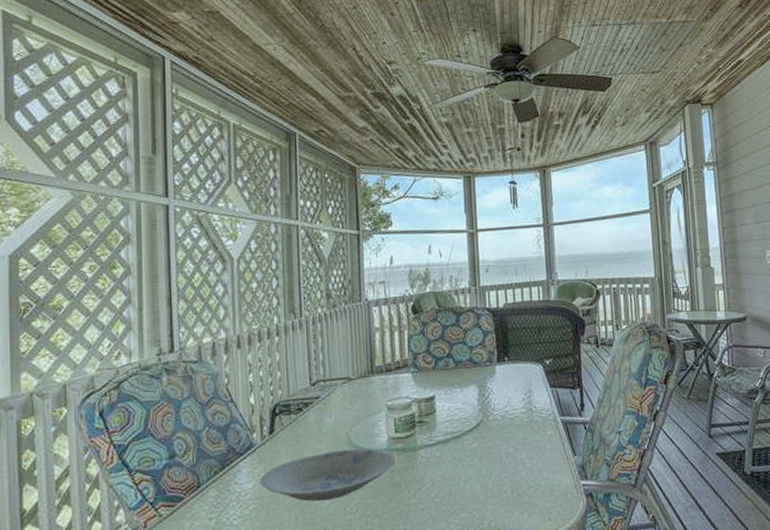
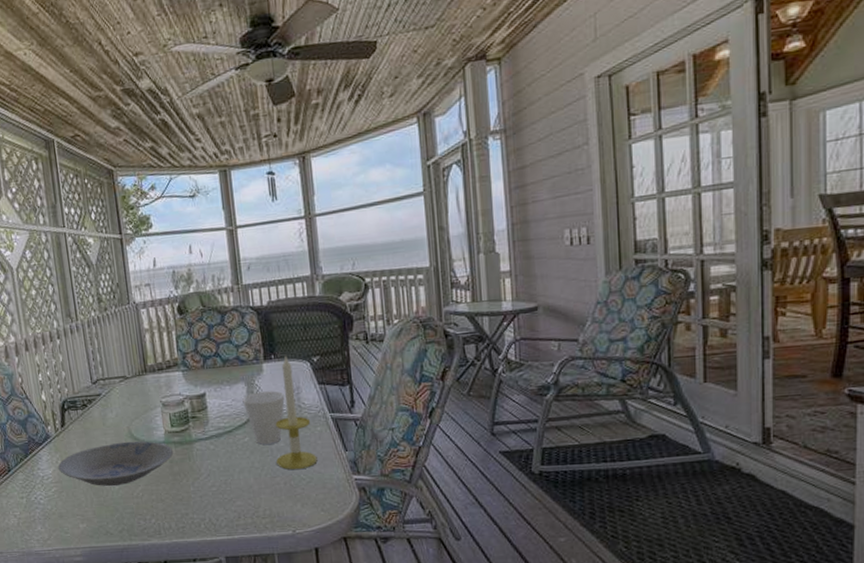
cup: none [473,393,517,450] -> present [242,390,286,445]
candle: none [505,358,546,477] -> present [275,355,317,470]

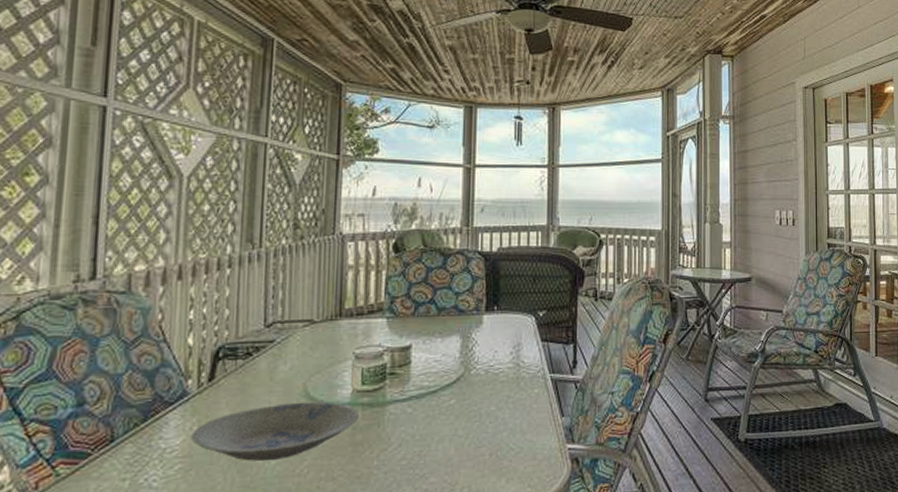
cup: present [242,390,286,445] -> none [454,346,504,408]
candle: present [275,355,317,470] -> none [484,308,530,439]

